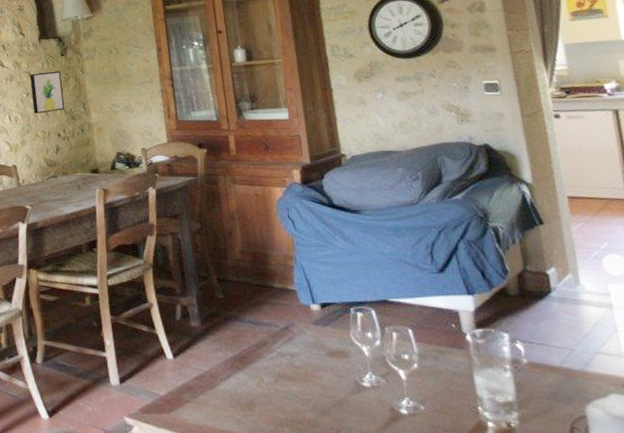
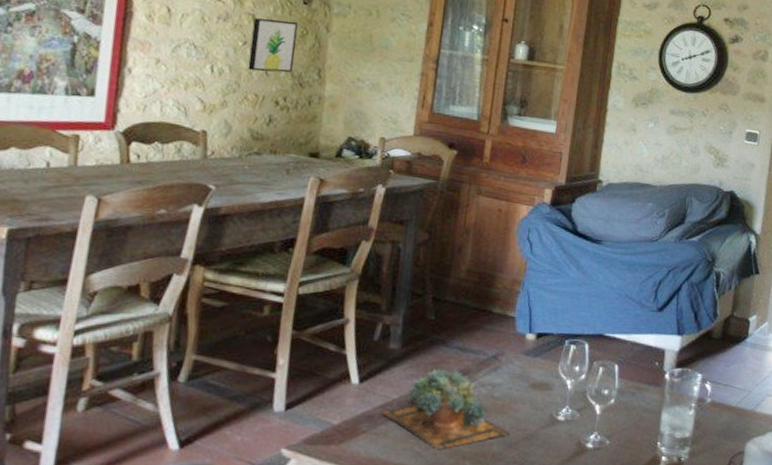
succulent plant: none [198,342,320,418] -> present [381,369,510,451]

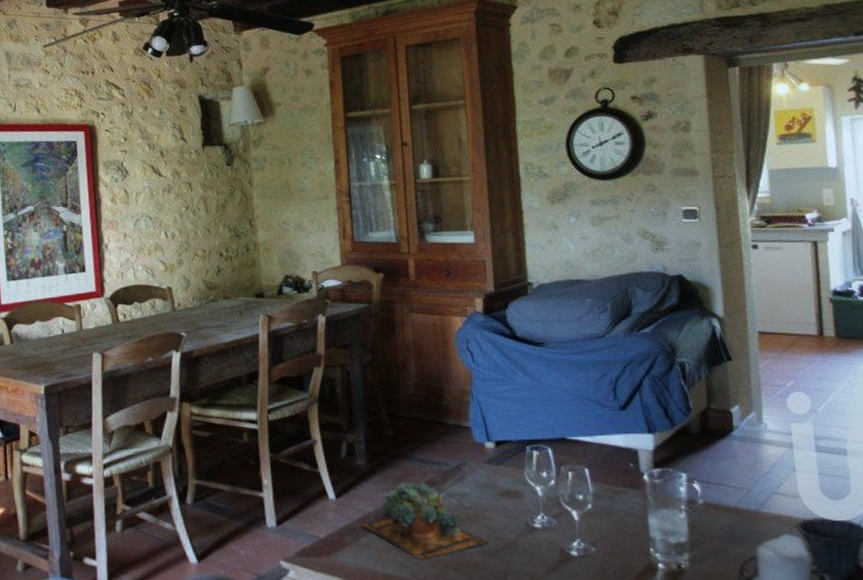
wall art: present [248,18,298,73] -> none [190,182,229,231]

